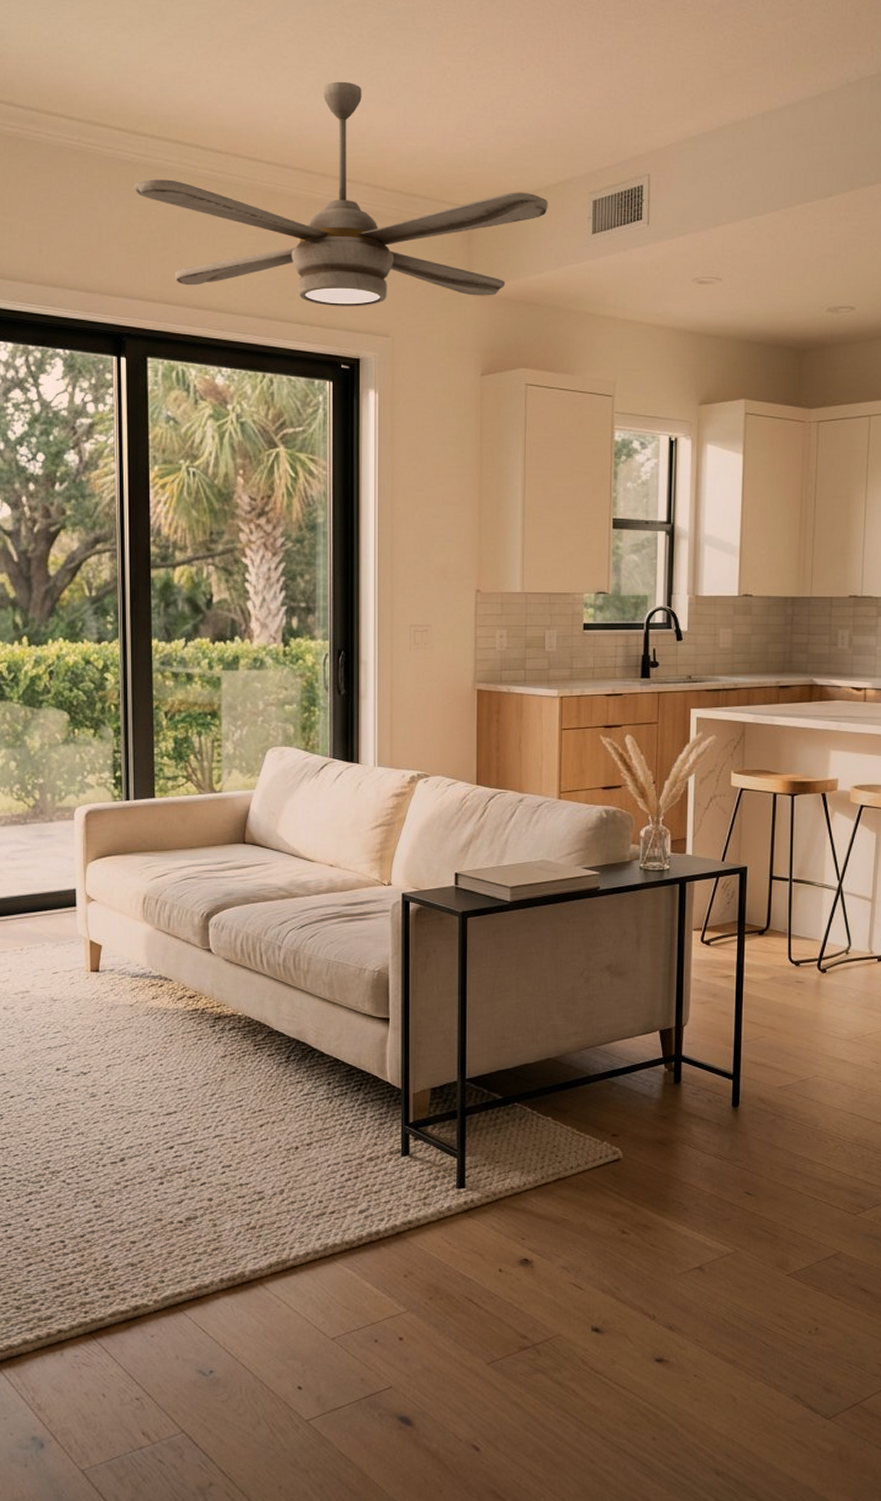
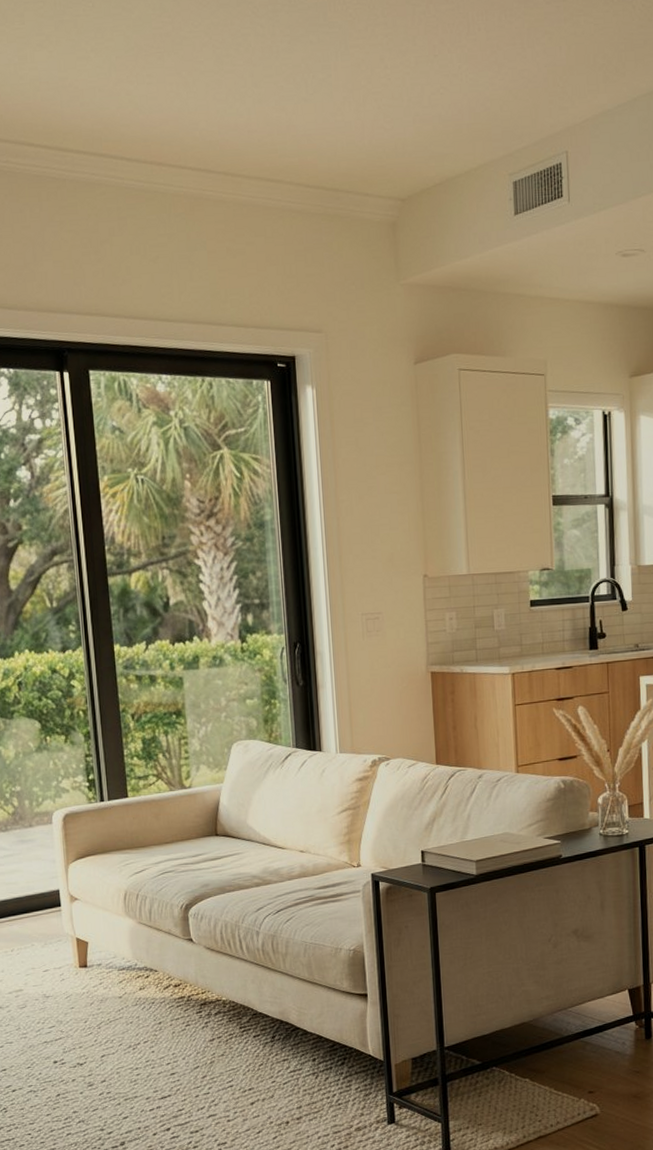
ceiling fan: present [133,81,548,307] -> none [63,82,470,307]

